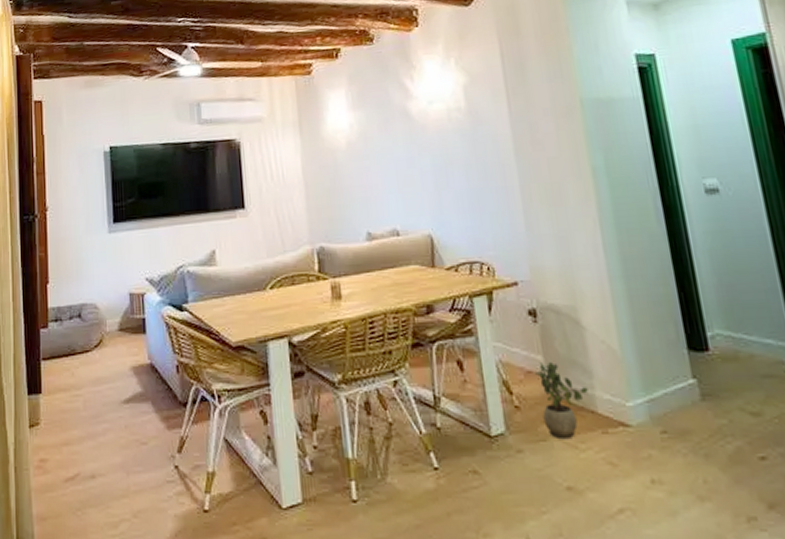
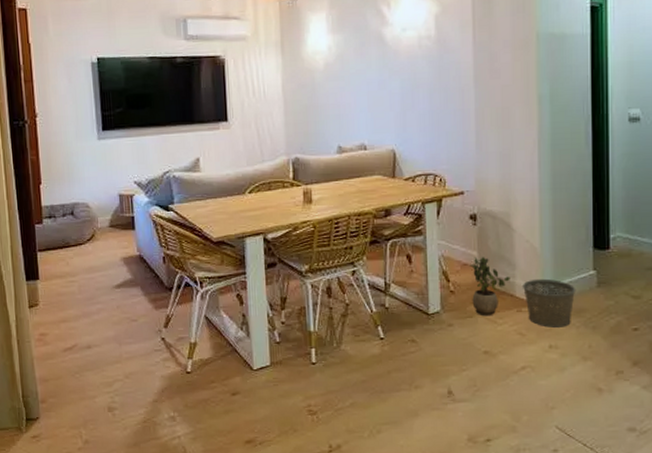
basket: none [605,389,675,455] -> present [523,278,576,327]

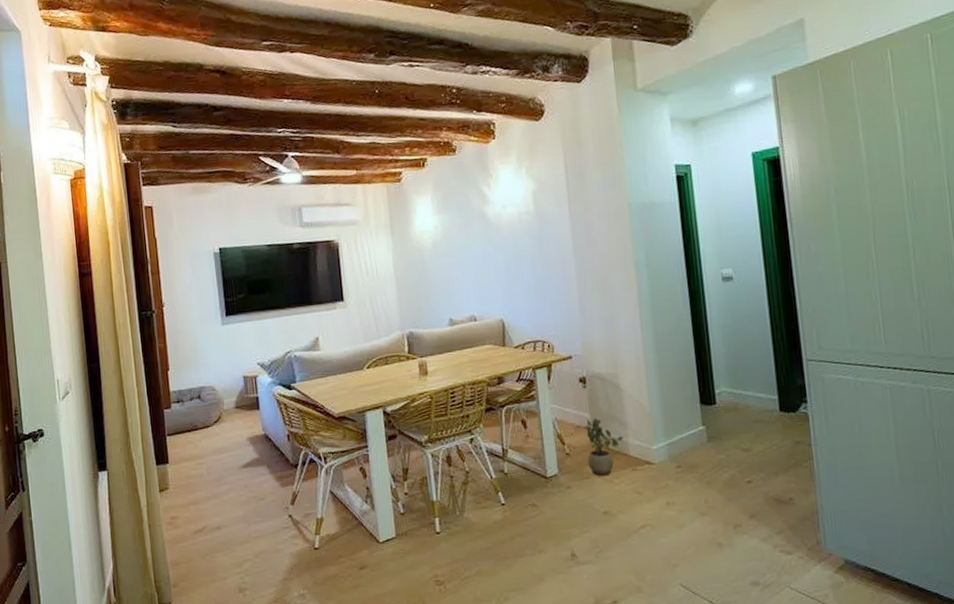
basket: present [523,278,576,327] -> none [636,436,688,485]

